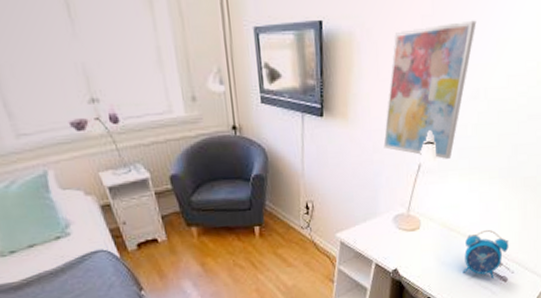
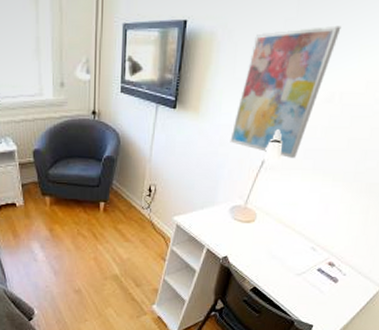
alarm clock: present [463,229,509,279] -> none [292,230,345,278]

